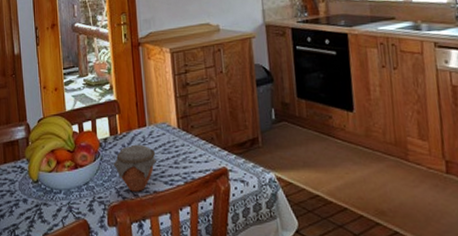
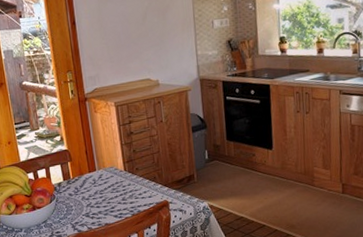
jar: present [113,144,156,192] -> none [68,186,107,226]

